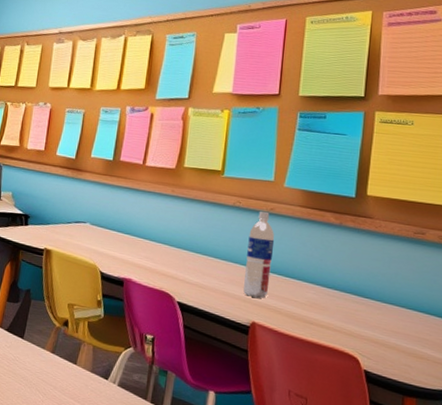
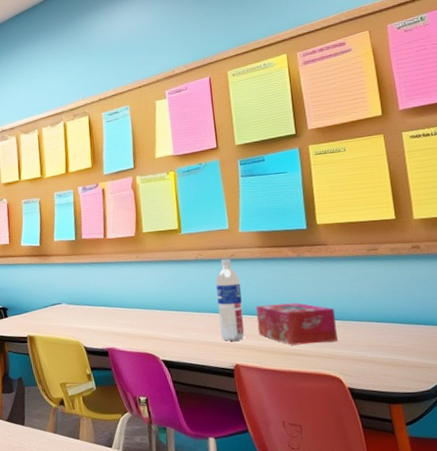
tissue box: none [282,266,366,320] -> present [255,302,338,345]

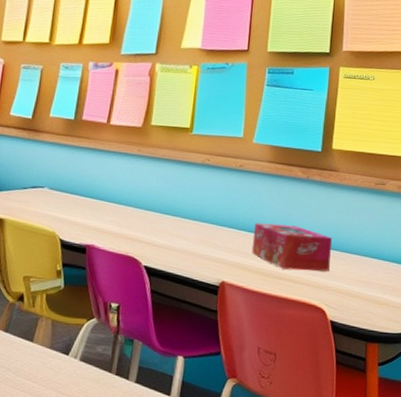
water bottle: present [216,259,245,341] -> none [213,169,244,257]

